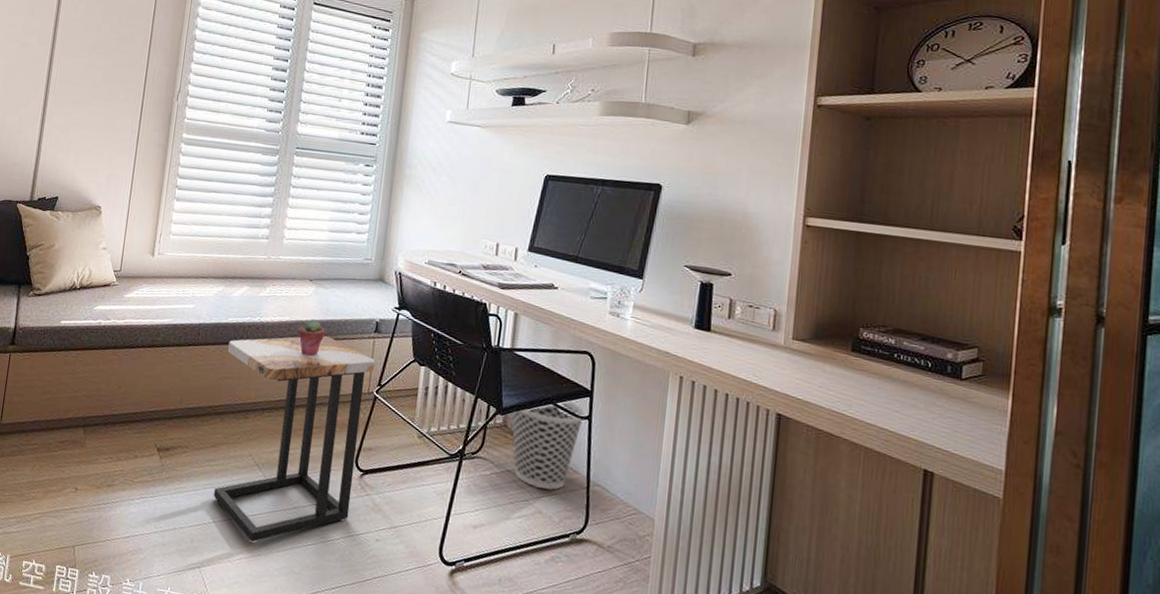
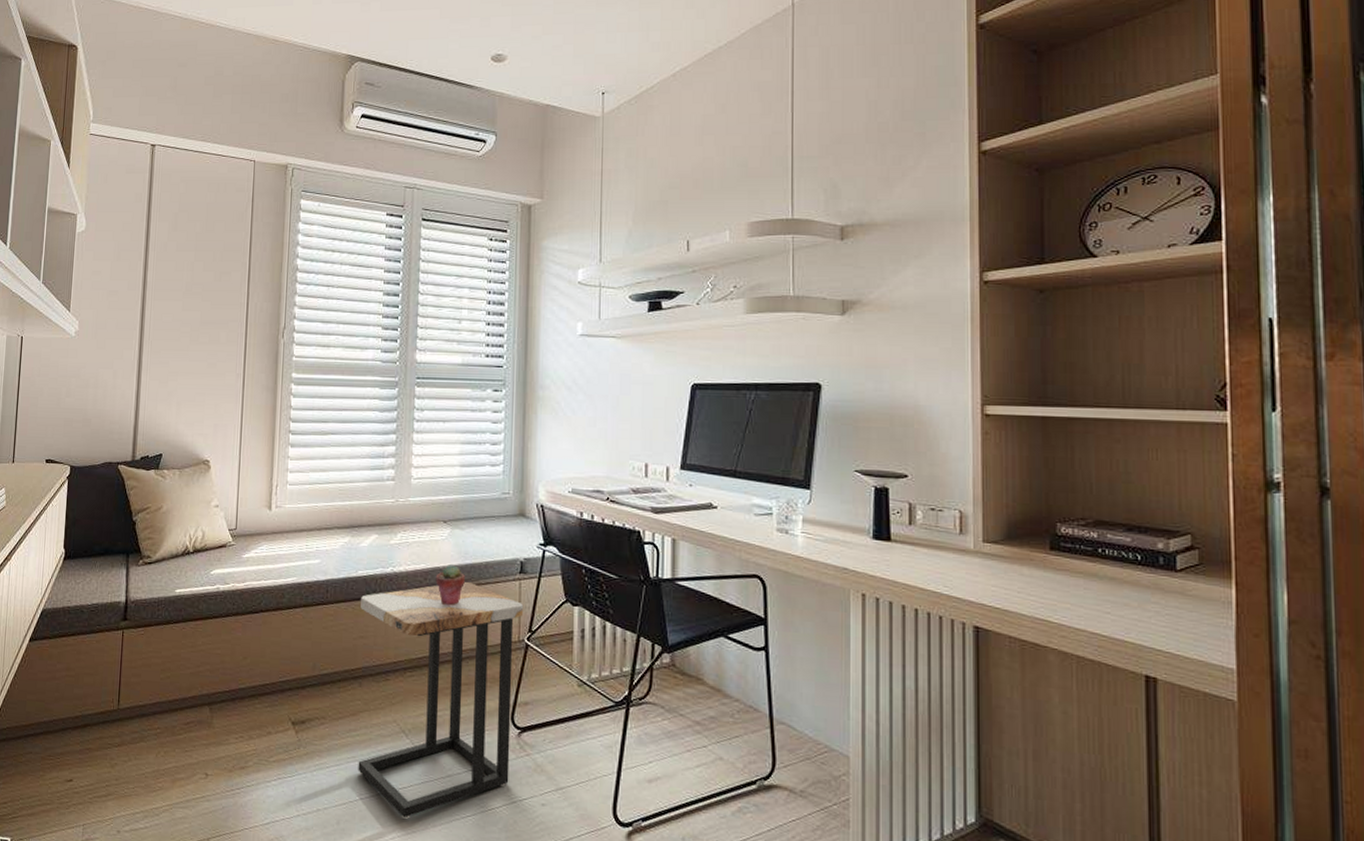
wastebasket: present [511,401,585,490] -> none [679,632,760,733]

